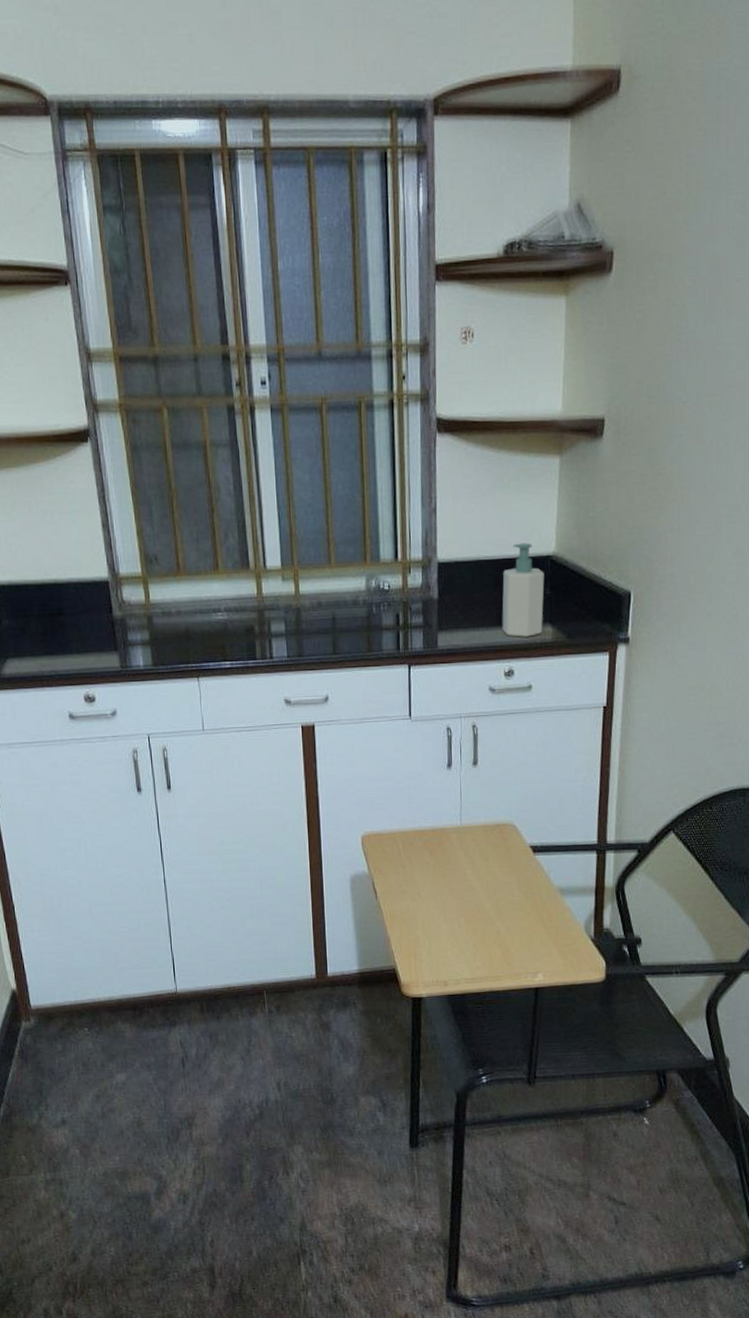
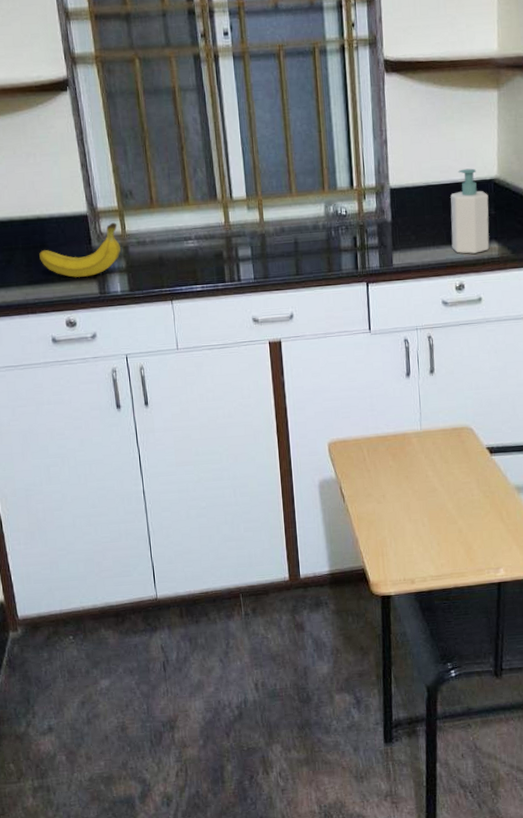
fruit: none [56,590,144,649] -> present [39,222,121,278]

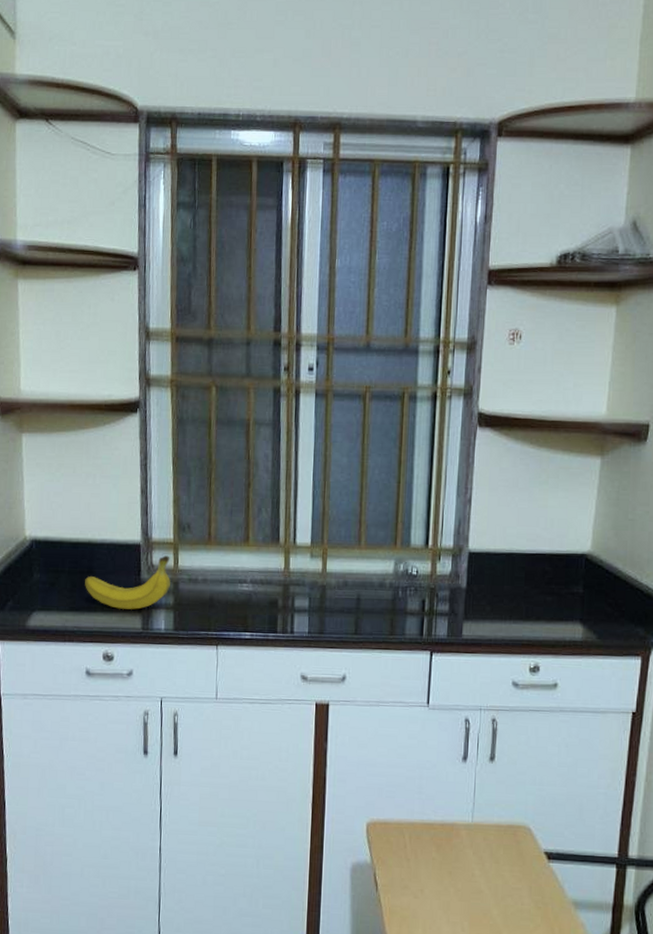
soap bottle: present [450,168,490,254] -> none [530,539,578,634]

